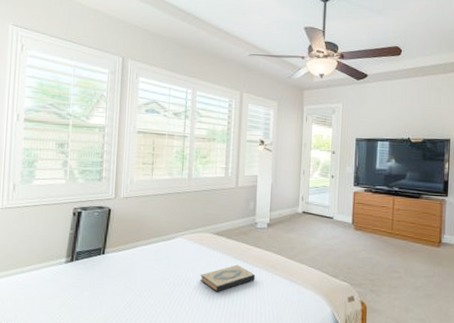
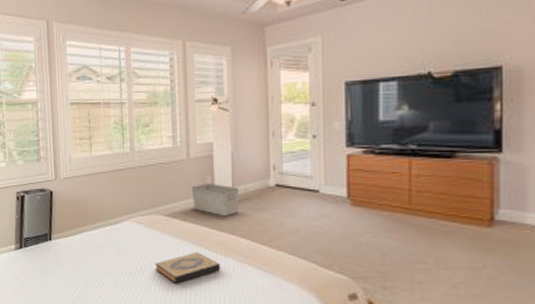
storage bin: none [237,208,276,236] -> present [191,184,240,217]

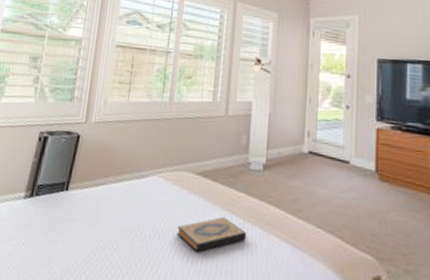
storage bin: present [191,184,240,217] -> none [225,143,274,181]

